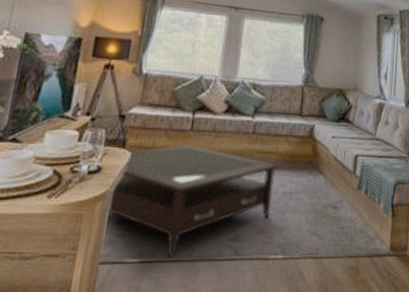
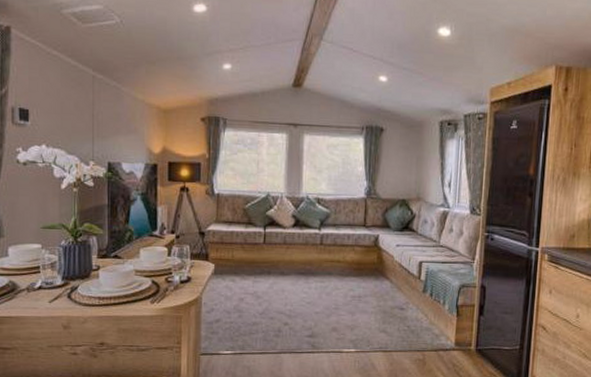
coffee table: present [107,144,279,258] -> none [201,256,347,351]

